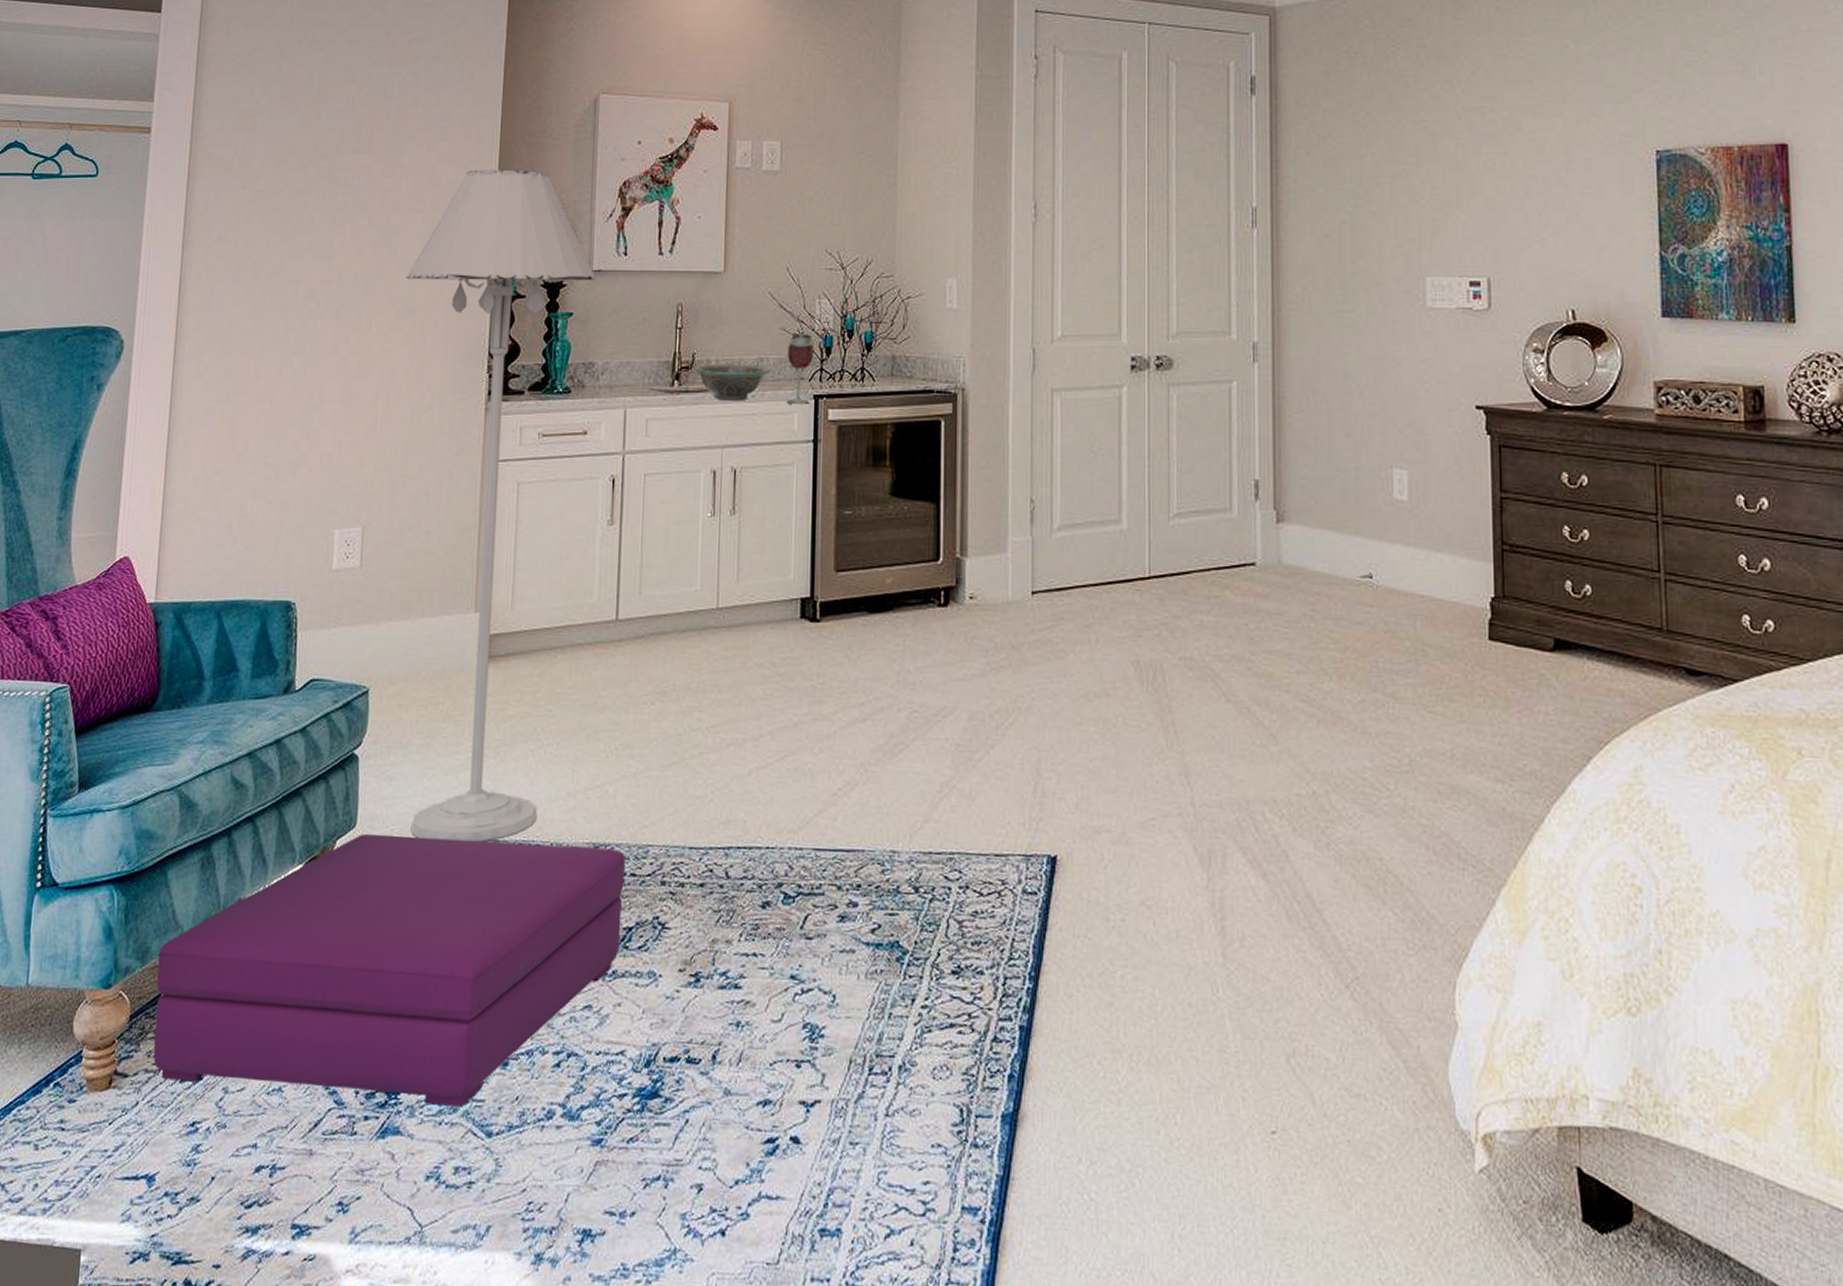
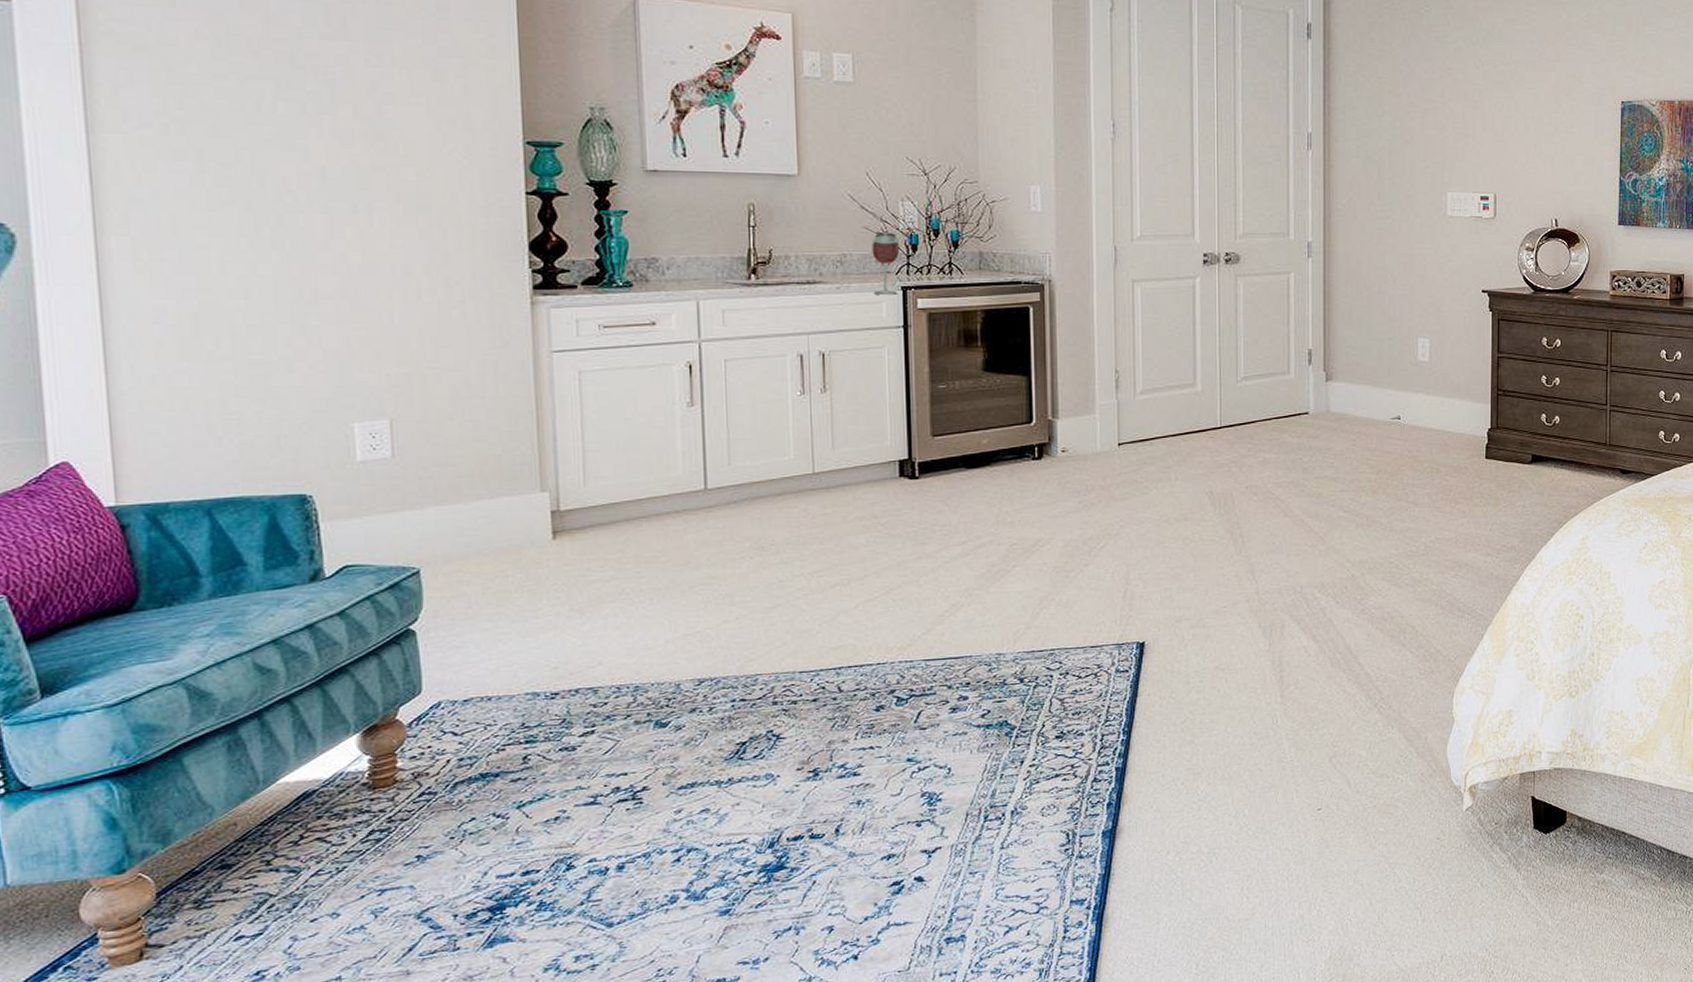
ottoman: present [153,833,625,1107] -> none [185,681,735,942]
floor lamp: present [405,169,596,842] -> none [411,64,652,695]
decorative bowl: present [693,364,772,401] -> none [771,259,856,293]

